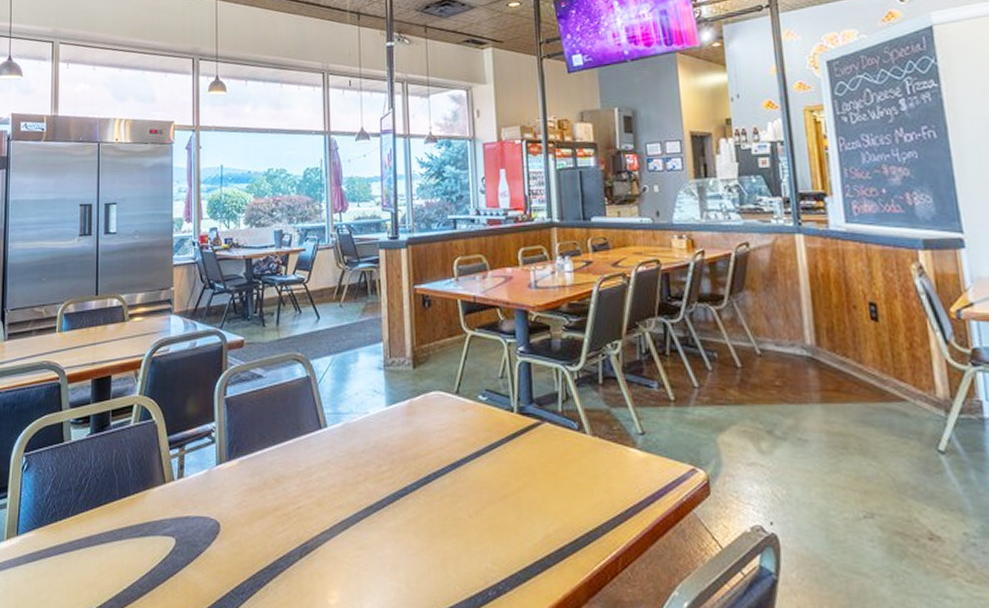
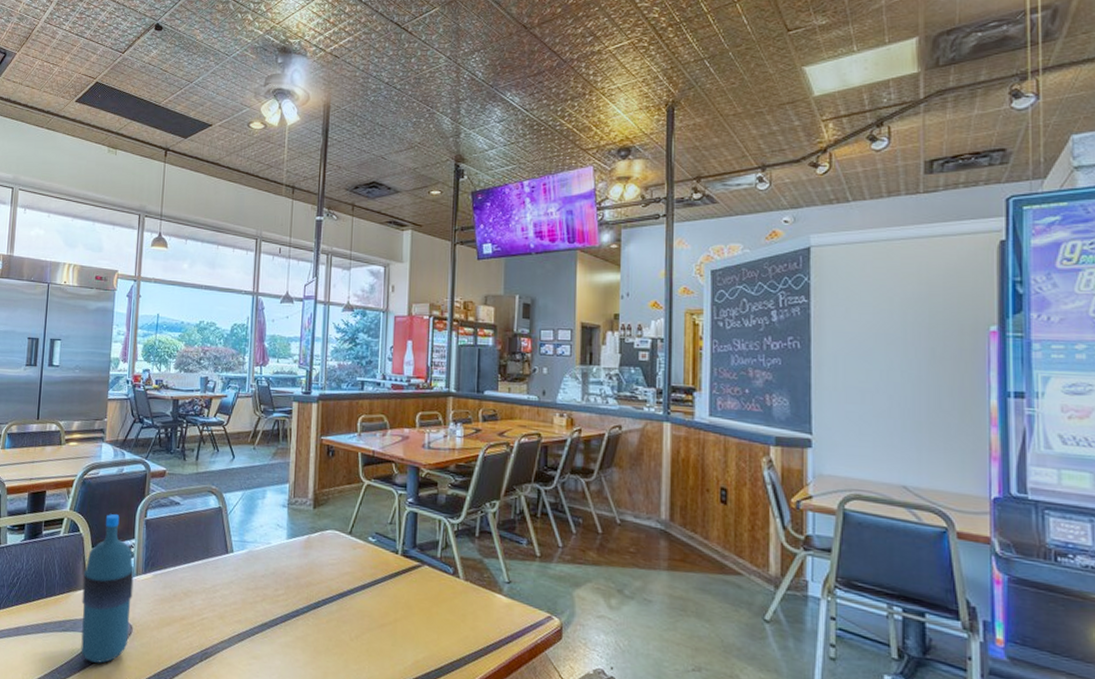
water bottle: none [160,394,217,571] -> present [81,513,135,664]

